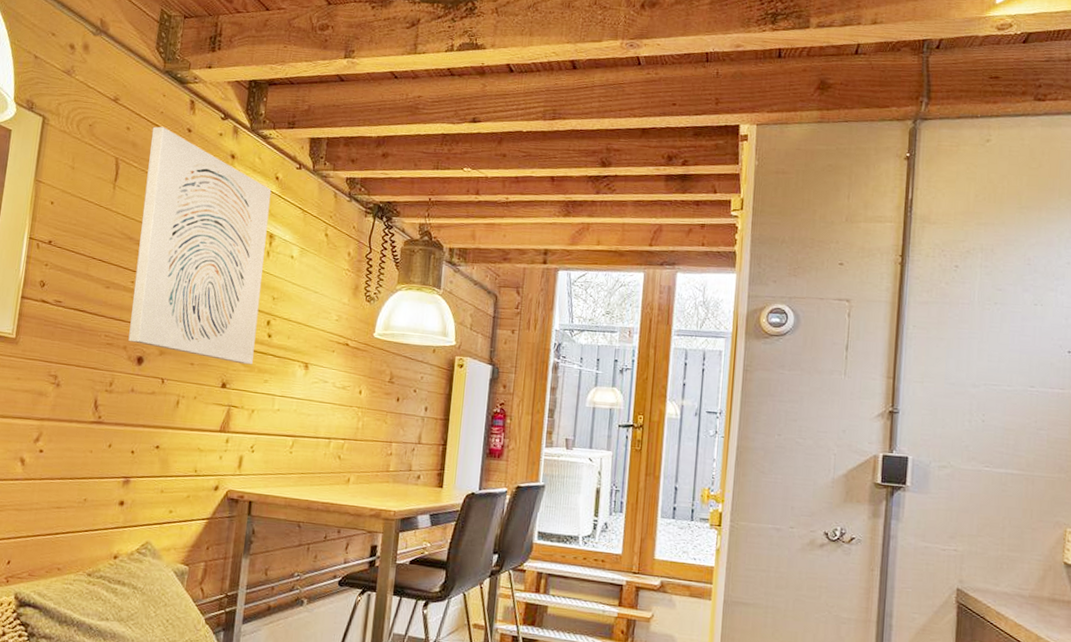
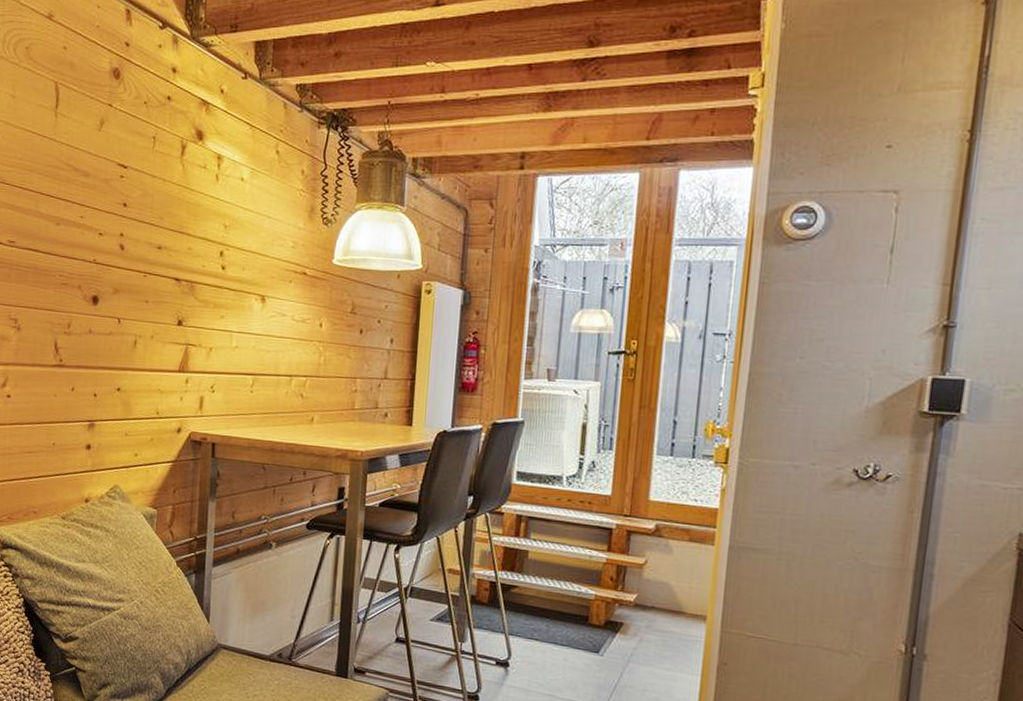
wall art: present [128,126,272,365] -> none [82,43,217,300]

